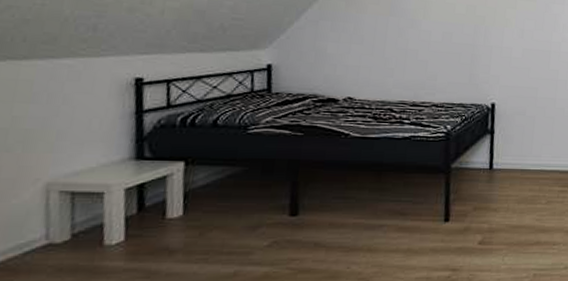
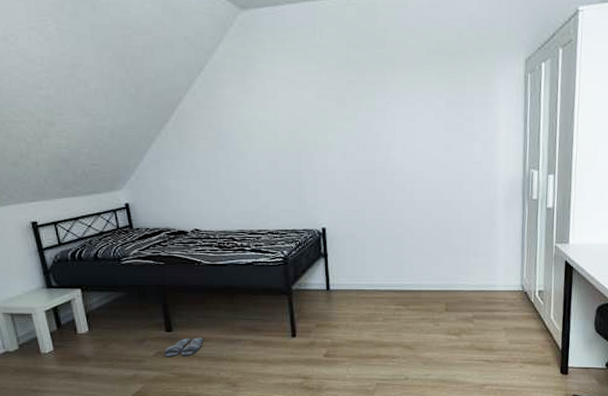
slippers: none [282,223,336,248] -> present [165,337,203,358]

